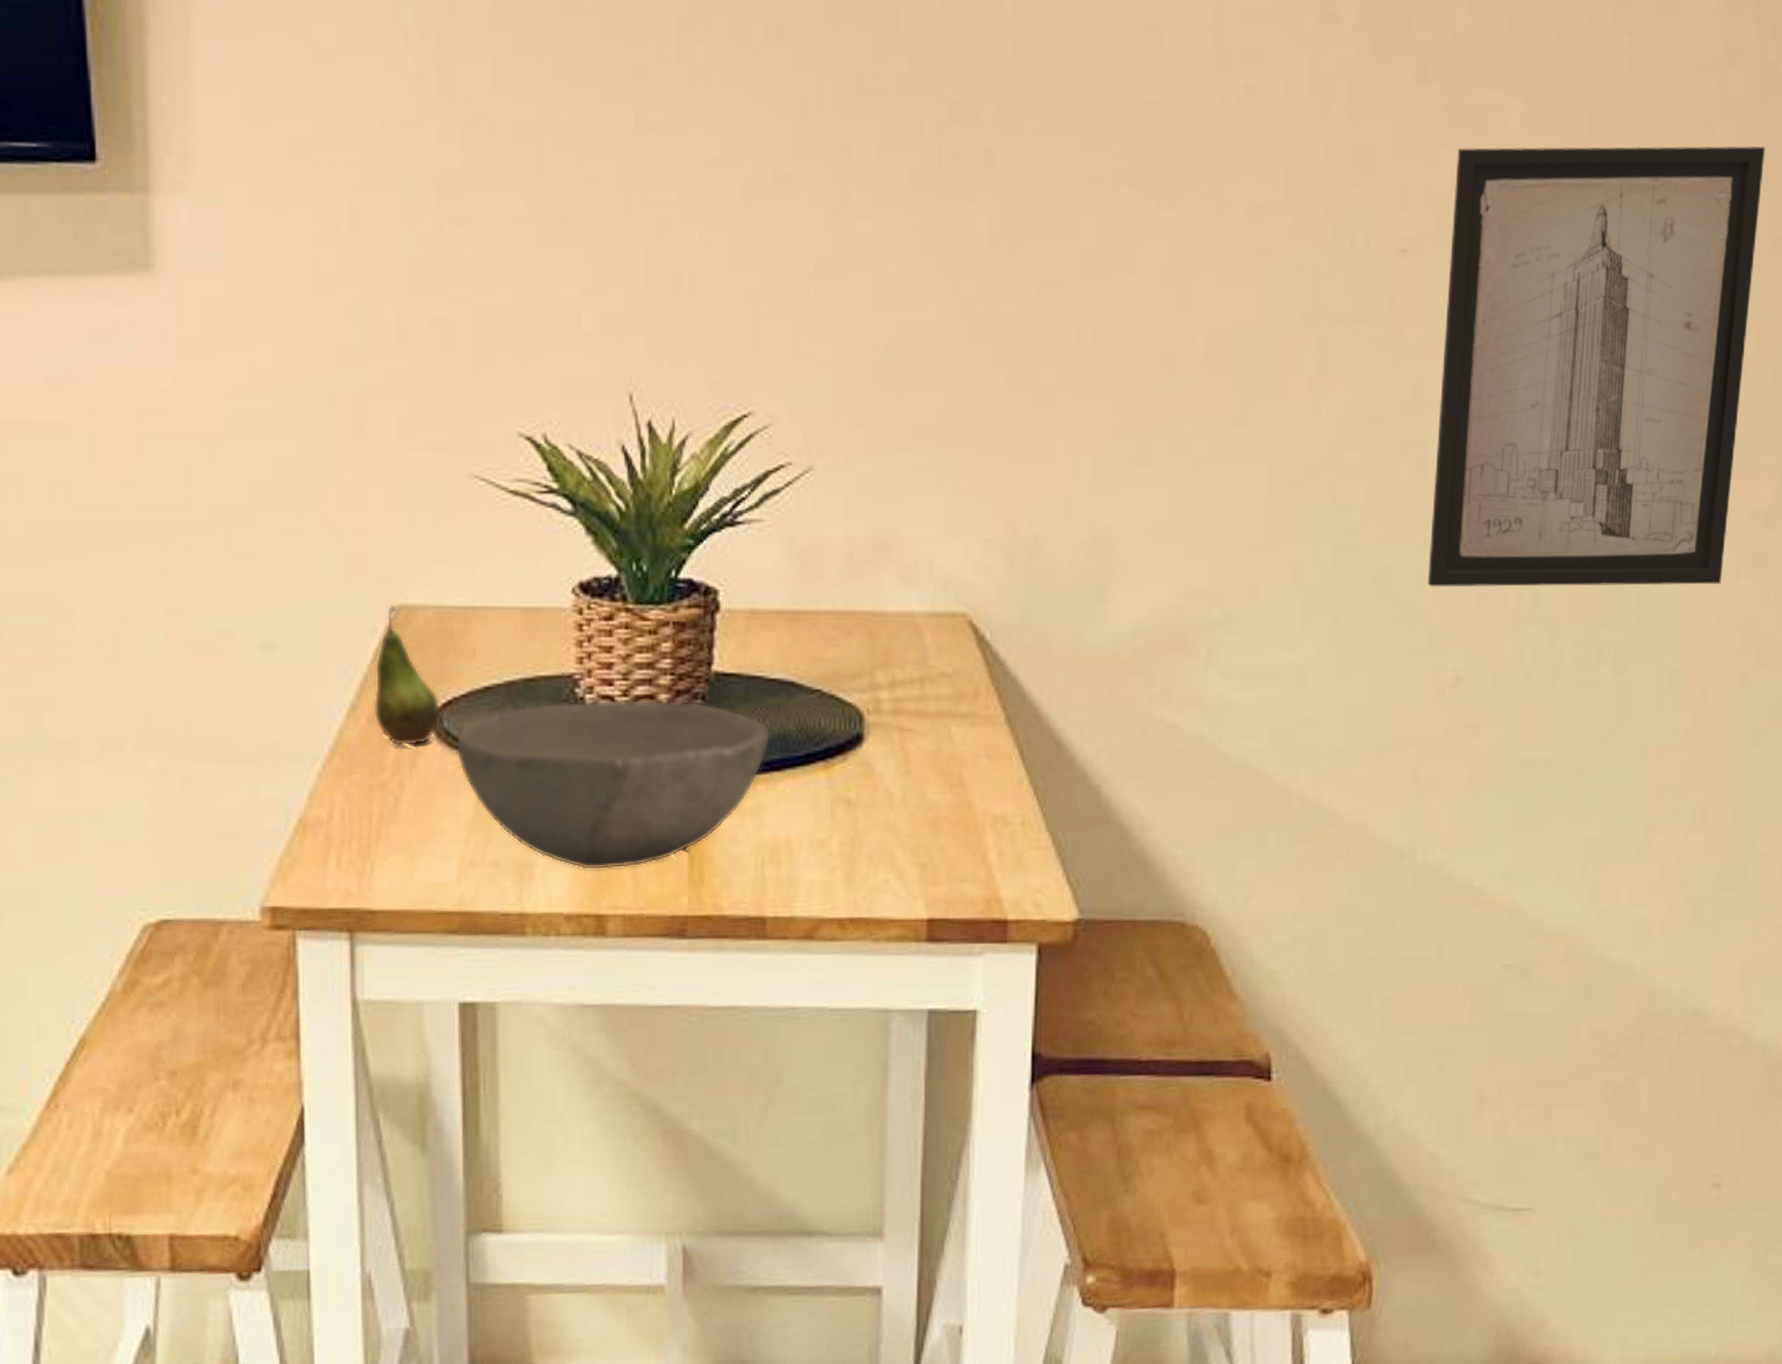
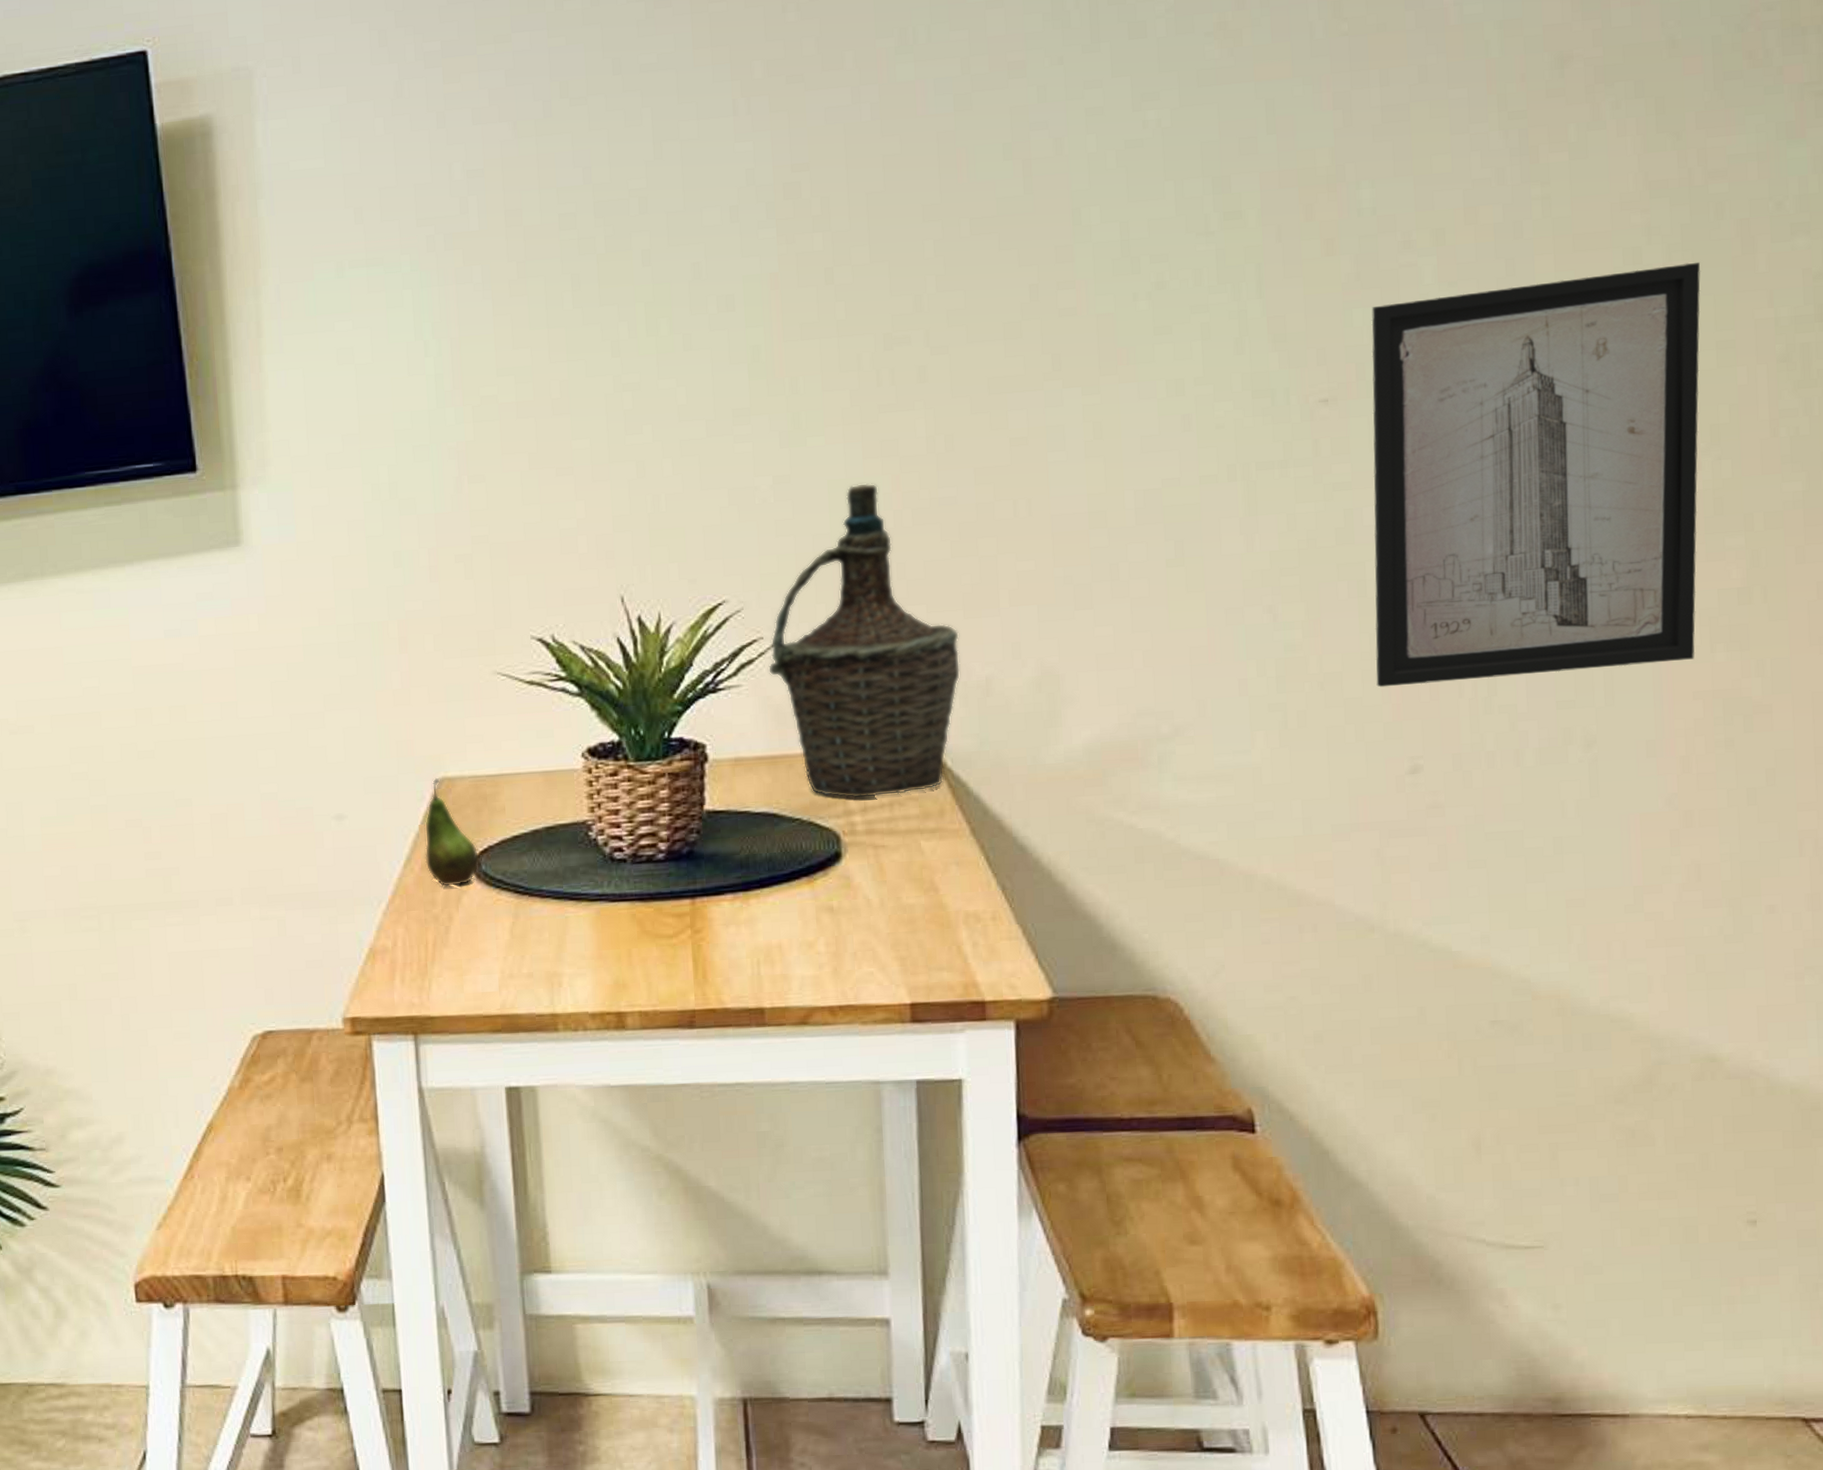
bowl: present [457,700,771,871] -> none [493,836,759,977]
bottle: none [796,285,1008,670] -> present [768,483,961,798]

